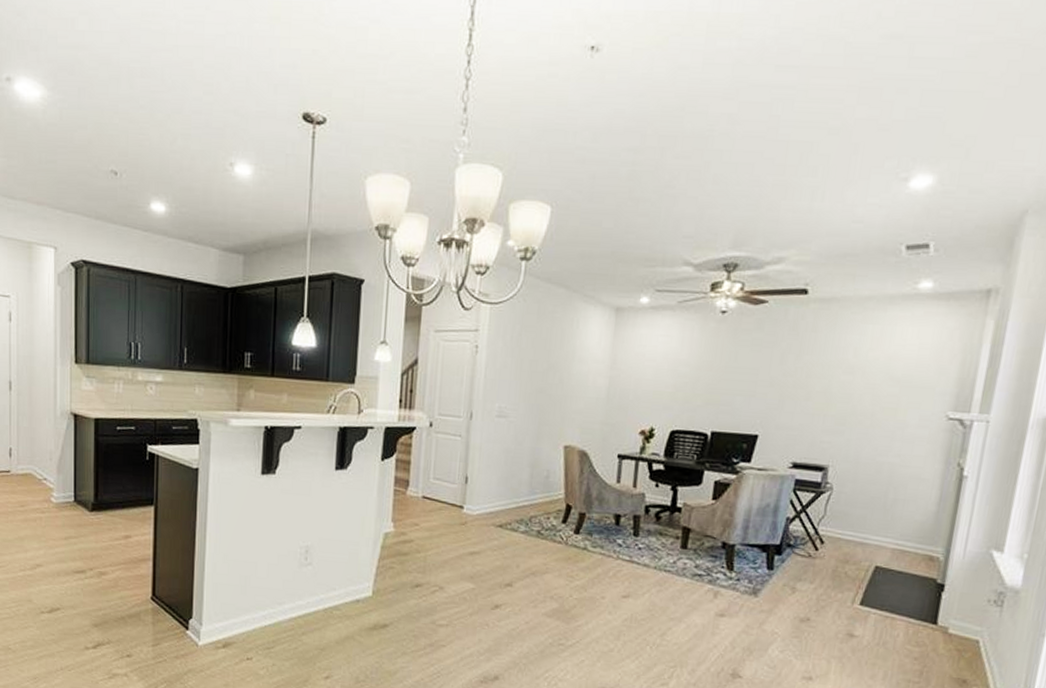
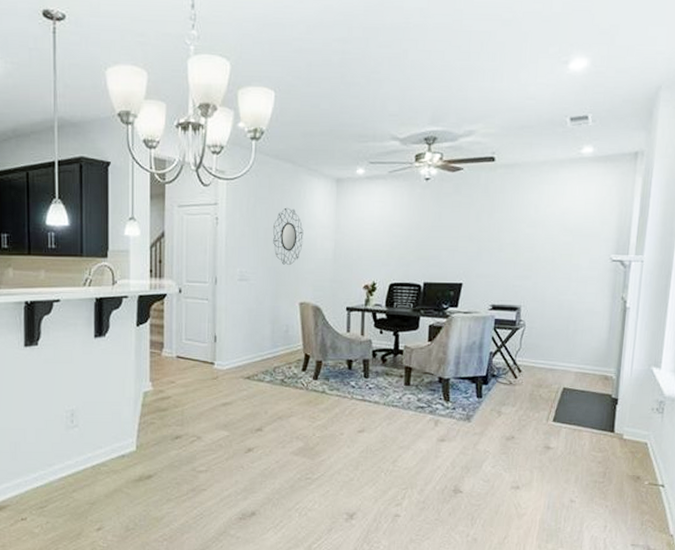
home mirror: none [538,337,574,403] -> present [273,207,304,265]

